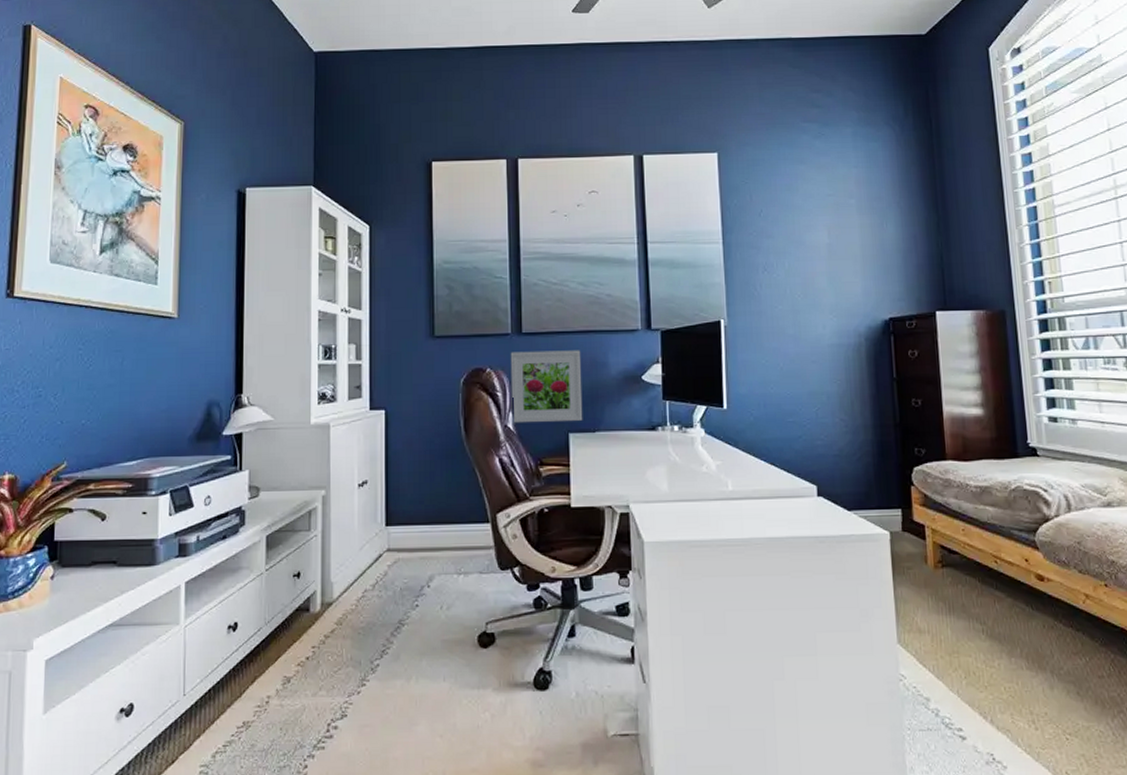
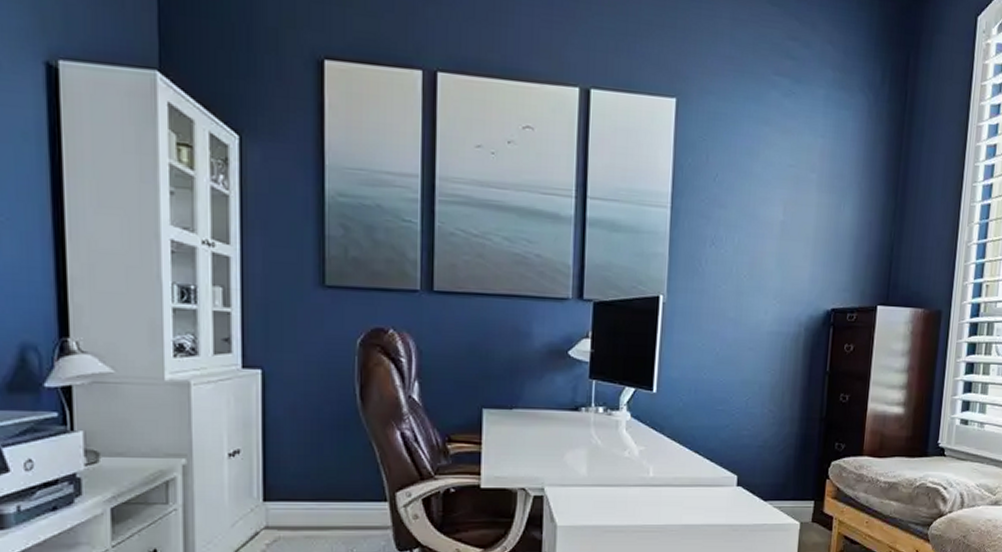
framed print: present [510,350,583,424] -> none [417,312,502,396]

